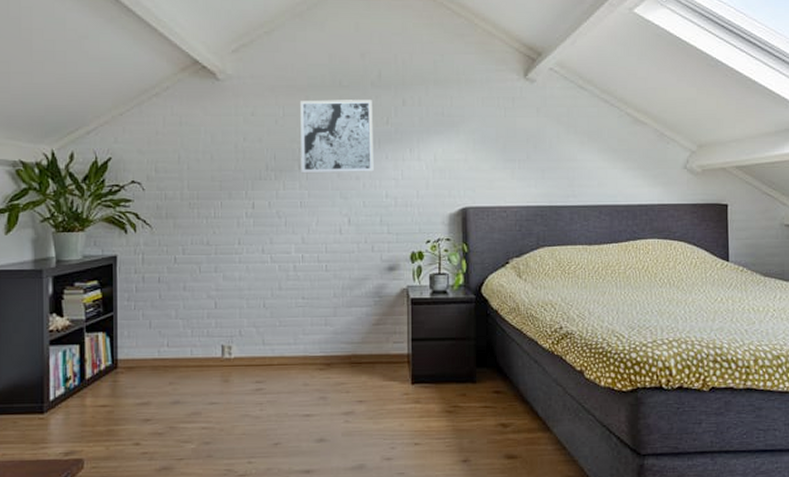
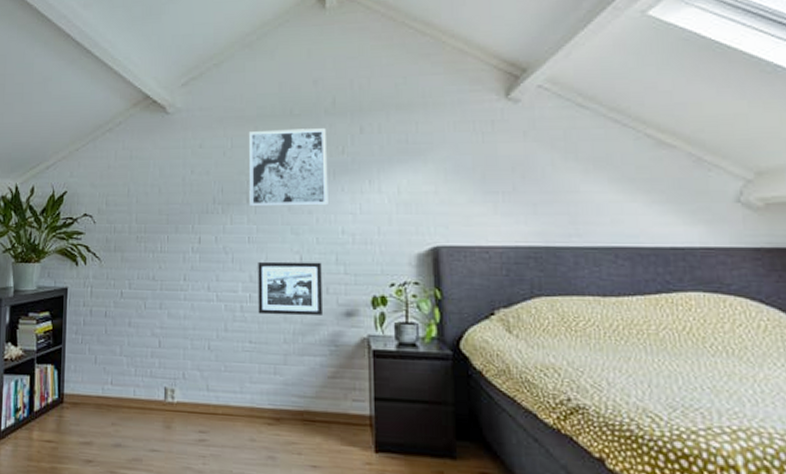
picture frame: none [309,223,369,273] -> present [258,261,324,316]

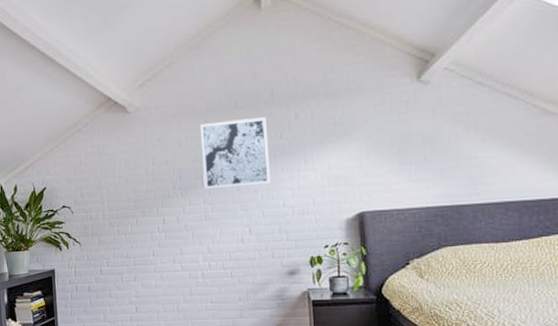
picture frame: present [258,261,324,316] -> none [214,232,271,279]

